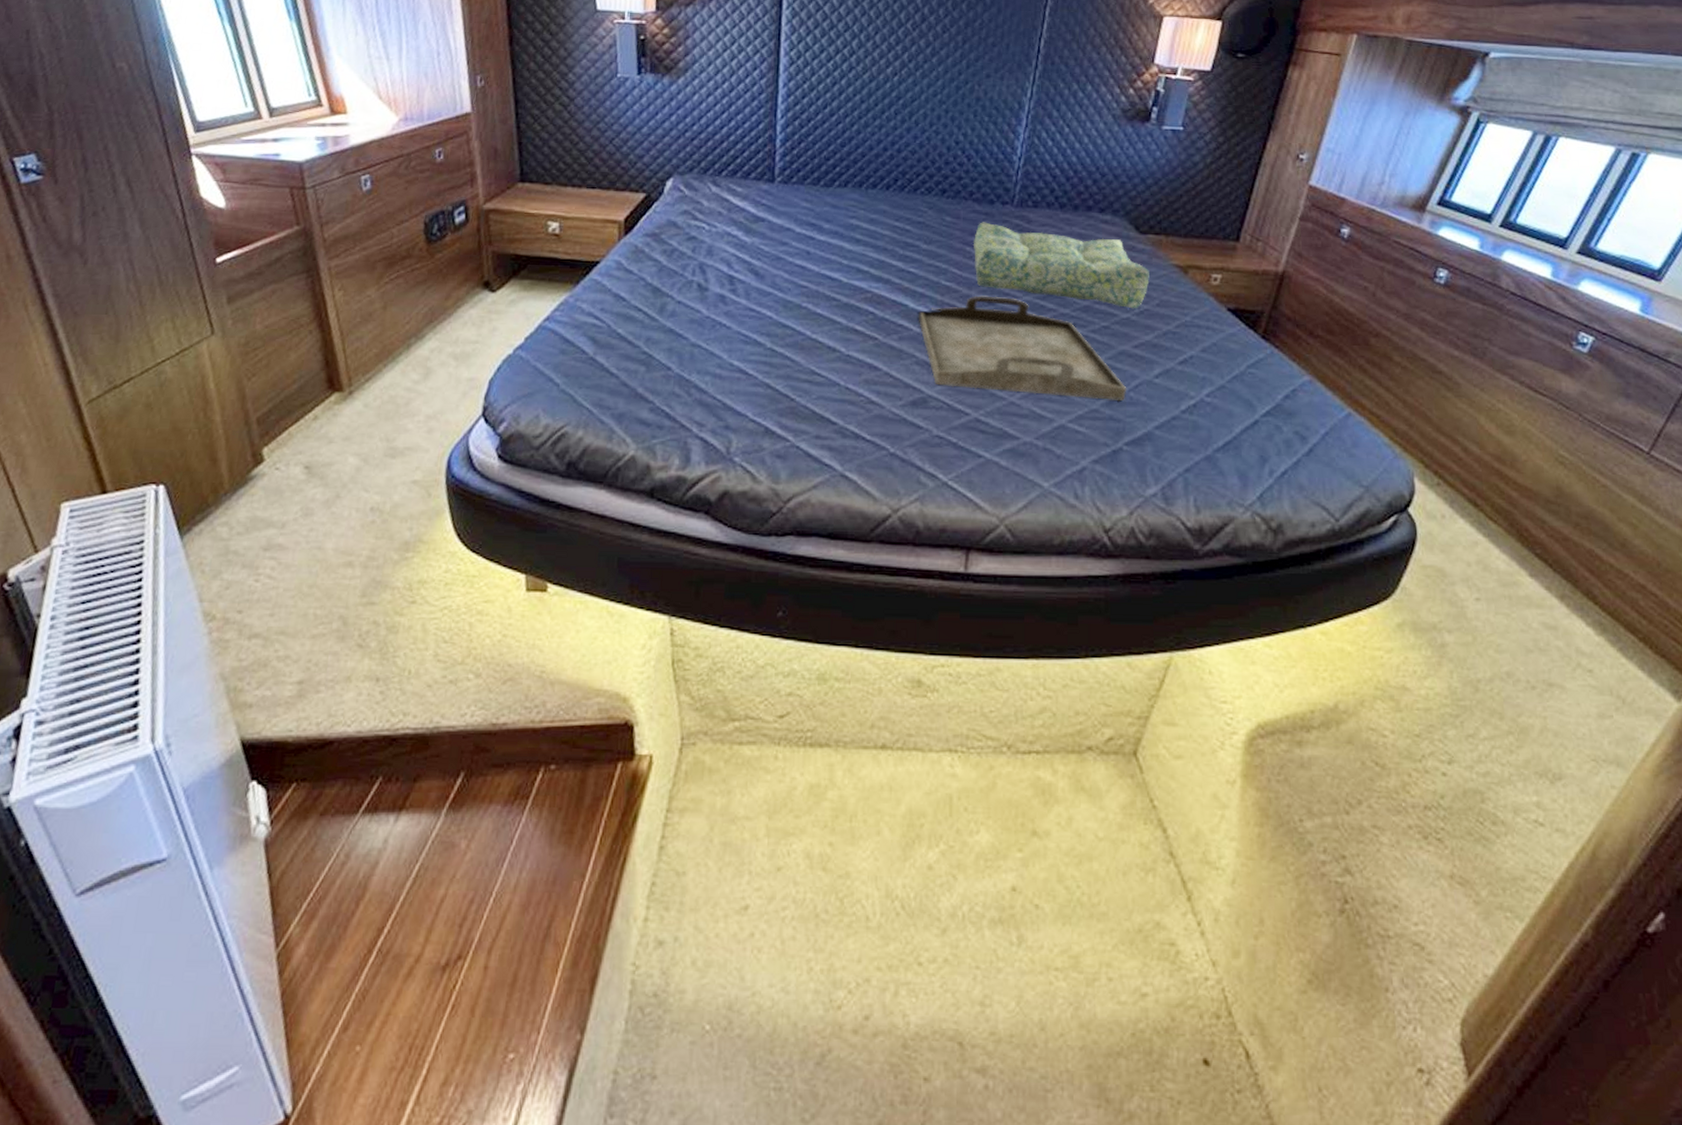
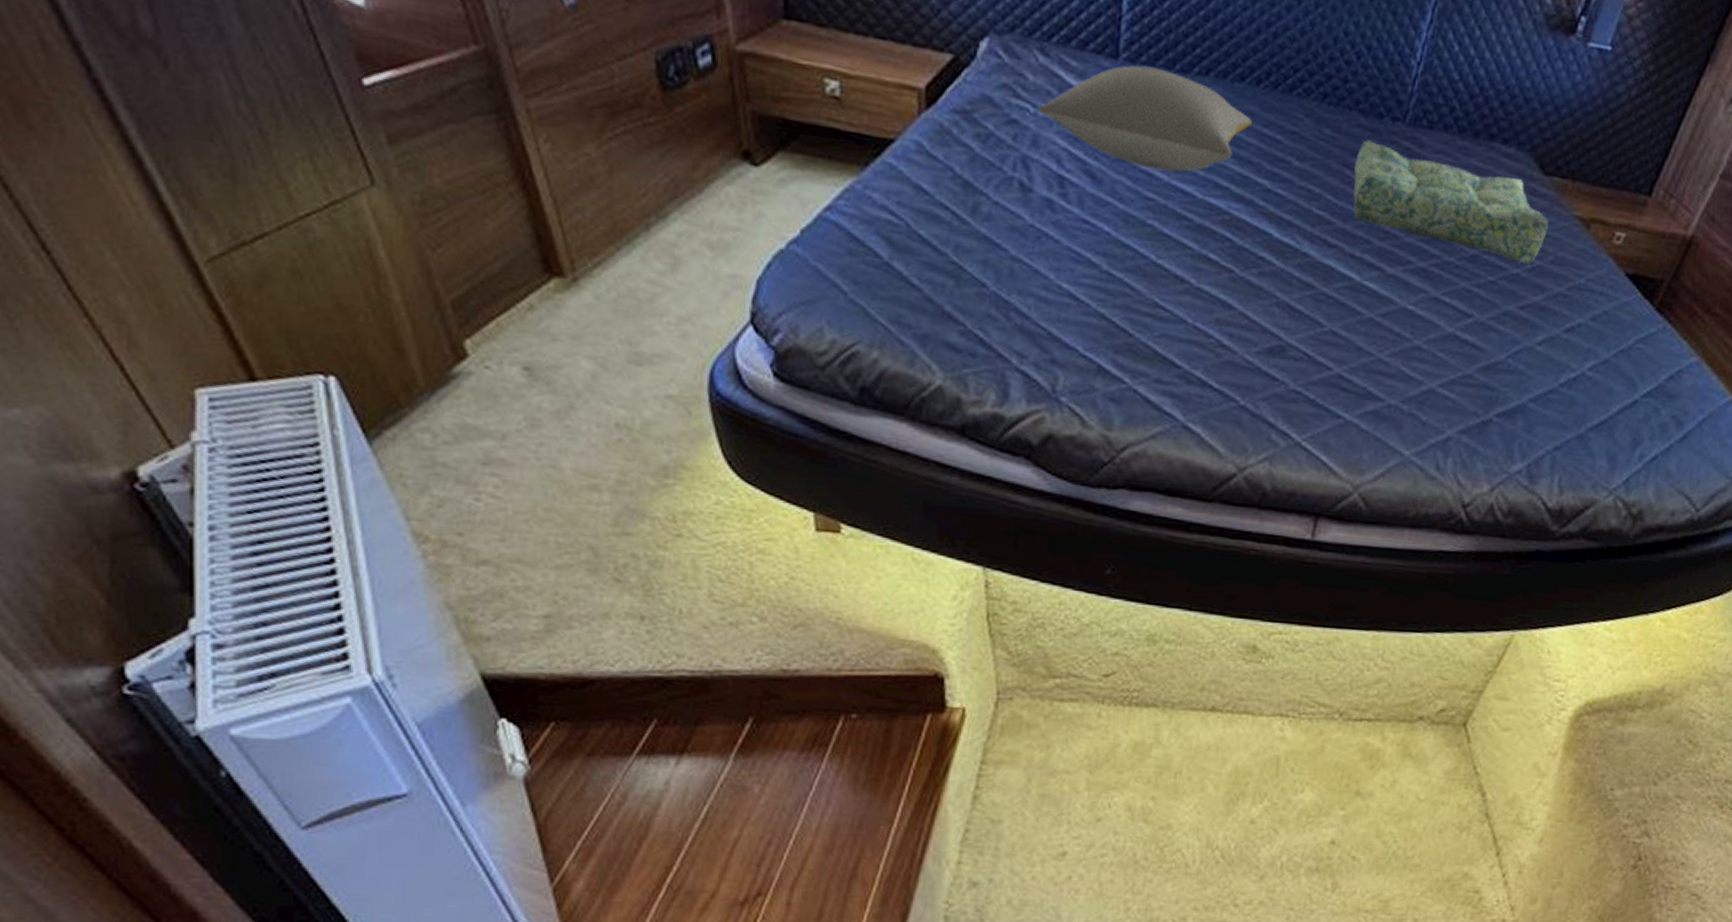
pillow: none [712,185,884,263] -> present [1038,65,1252,172]
serving tray: present [918,295,1127,402] -> none [1282,230,1506,368]

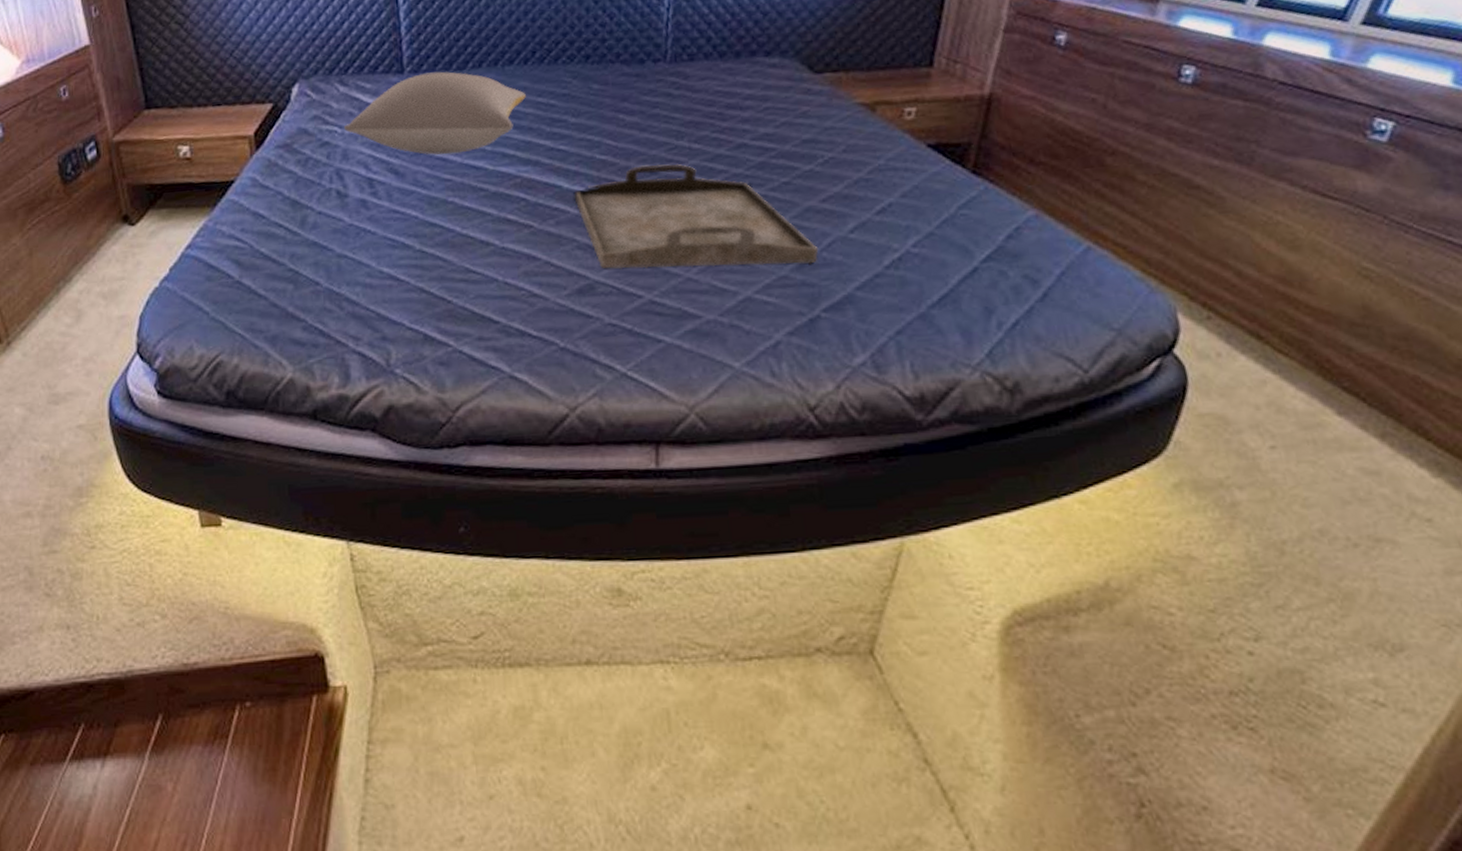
serving tray: none [1282,230,1506,368] -> present [574,163,819,269]
seat cushion: present [1353,140,1549,265] -> none [626,83,831,159]

